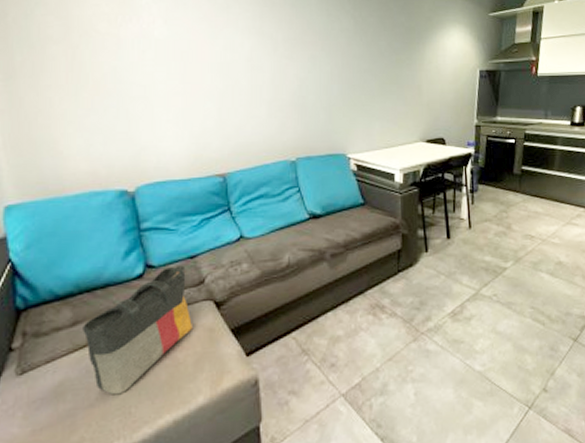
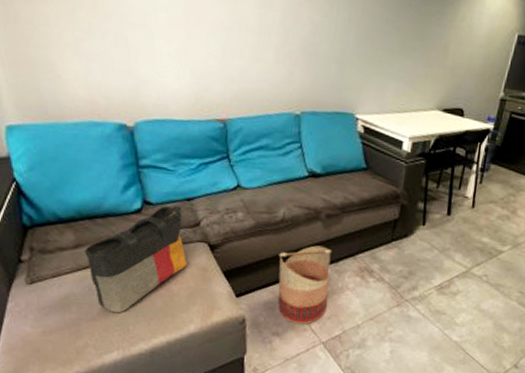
basket: none [287,287,343,378] -> present [278,245,333,325]

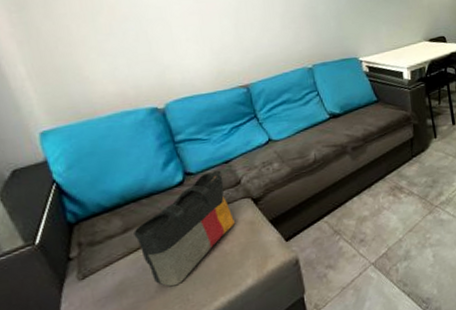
basket: present [278,245,333,325] -> none [317,175,370,253]

